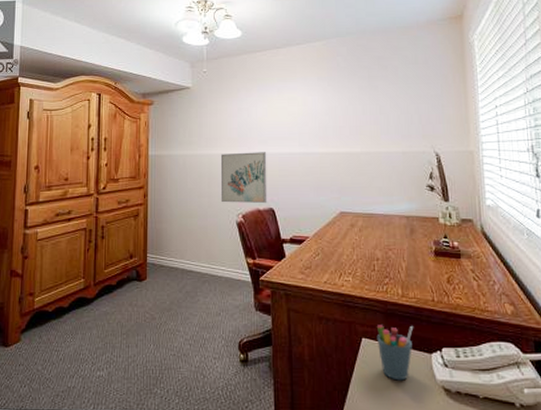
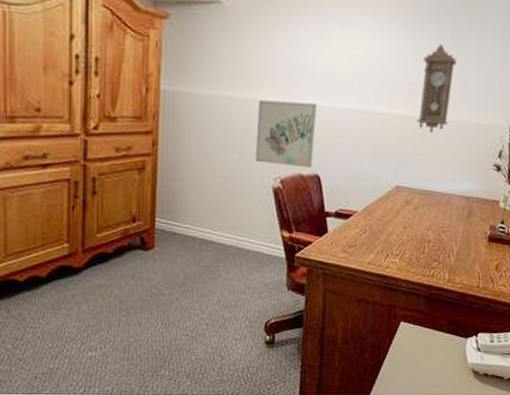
pendulum clock: none [348,93,379,165] -> present [416,44,457,133]
pen holder: present [376,325,413,381] -> none [415,309,454,363]

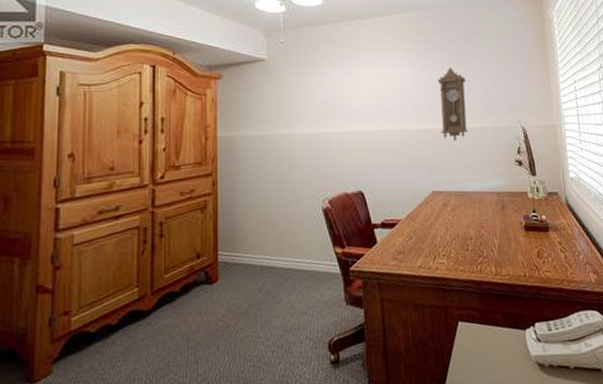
wall art: present [254,100,318,169] -> none [302,130,356,188]

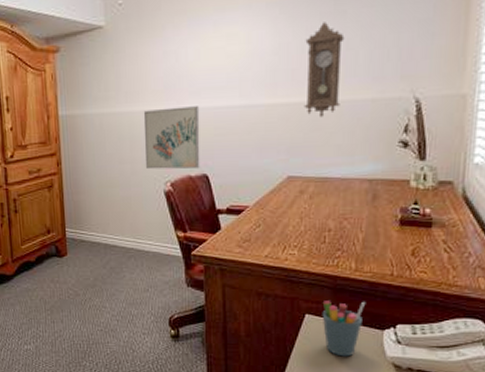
wall art: none [302,130,356,188] -> present [143,106,200,170]
pen holder: none [472,303,507,362] -> present [322,301,365,357]

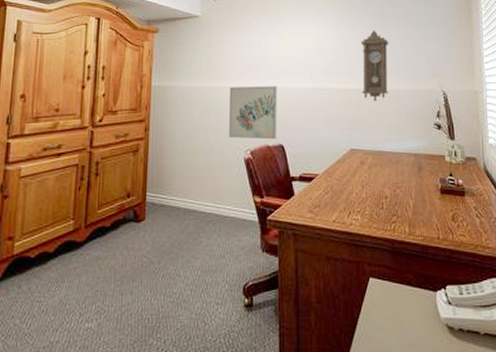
pen holder: present [322,301,365,357] -> none [383,263,419,320]

